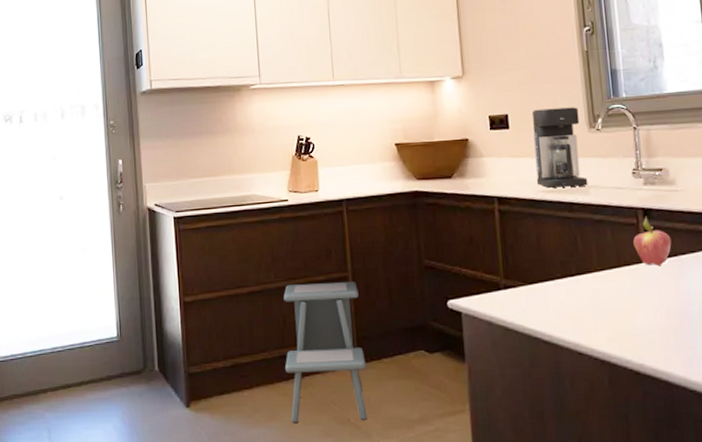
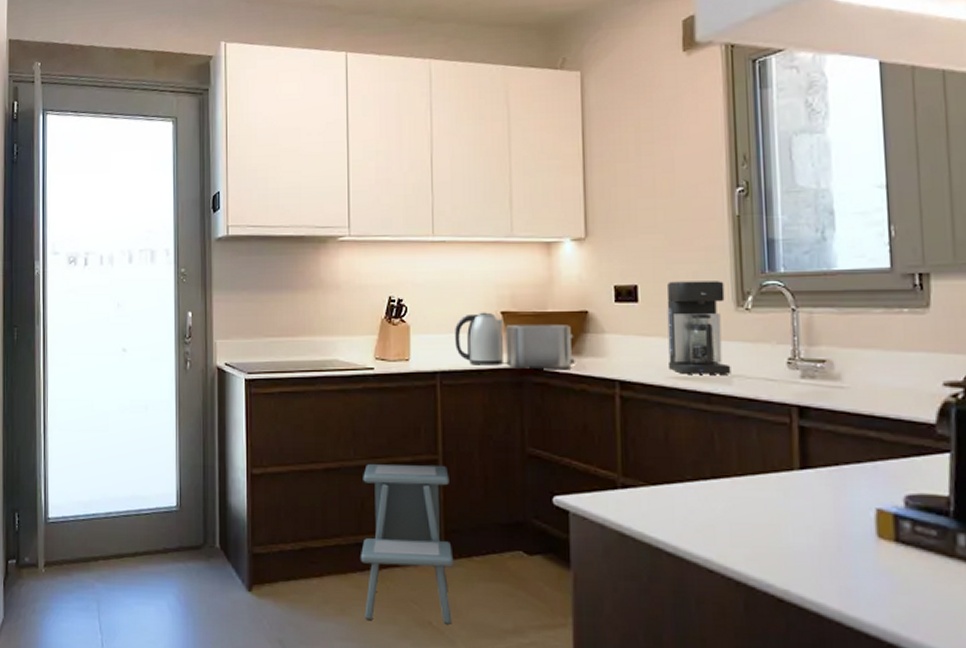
kettle: none [356,144,399,192] -> present [455,312,504,365]
toaster: none [399,152,460,193] -> present [505,325,575,370]
fruit: present [632,216,672,266] -> none [783,415,832,475]

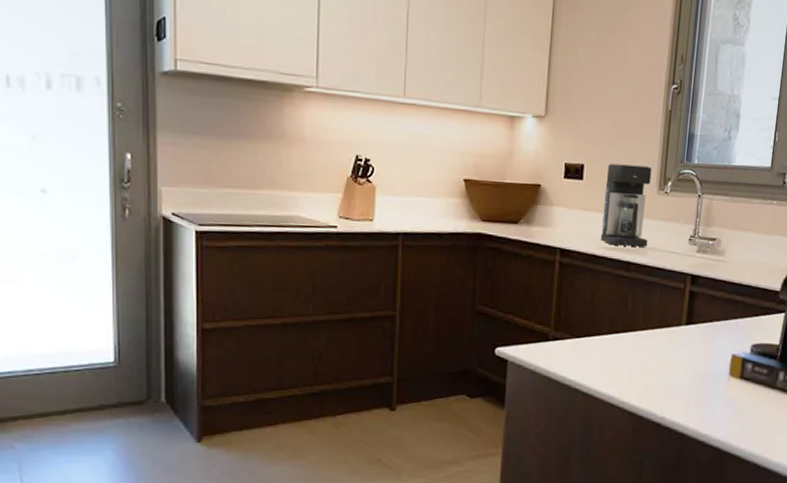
step stool: present [361,464,454,624] -> none [316,319,405,462]
kettle: present [455,312,504,365] -> none [419,178,466,230]
toaster: present [505,325,575,370] -> none [465,192,527,237]

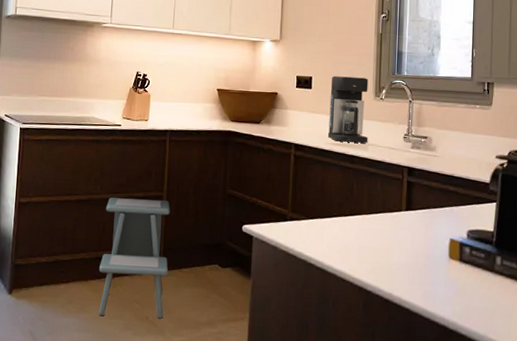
step stool: none [316,319,405,462] -> present [99,198,170,319]

